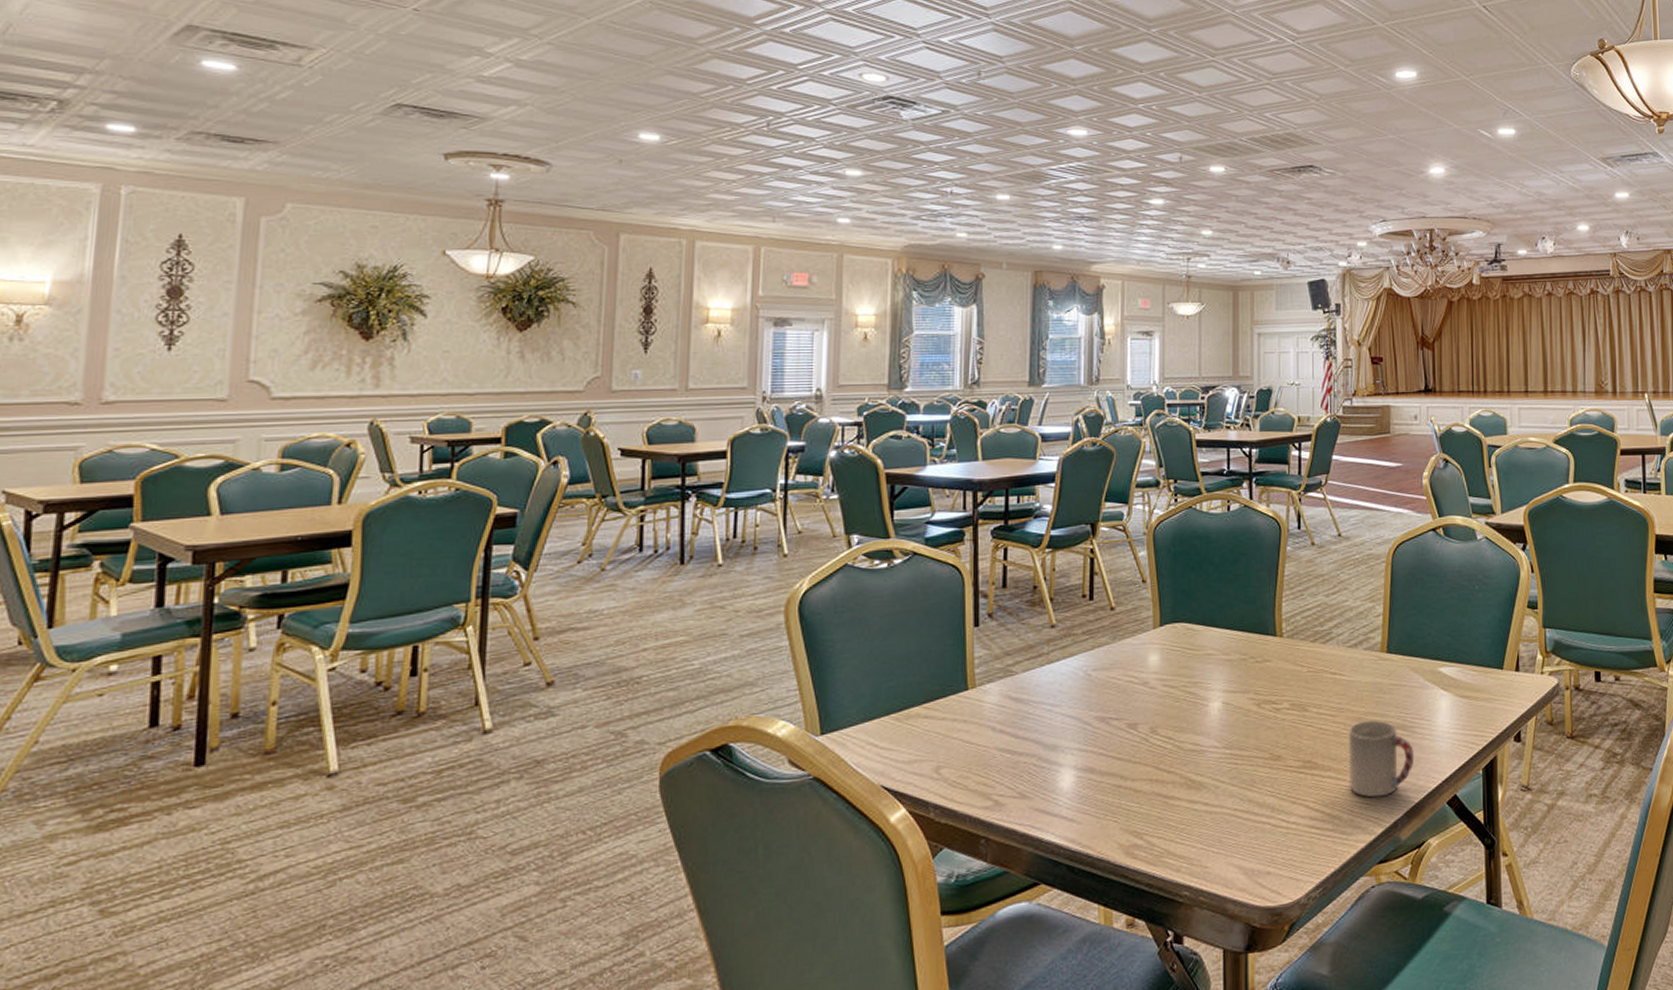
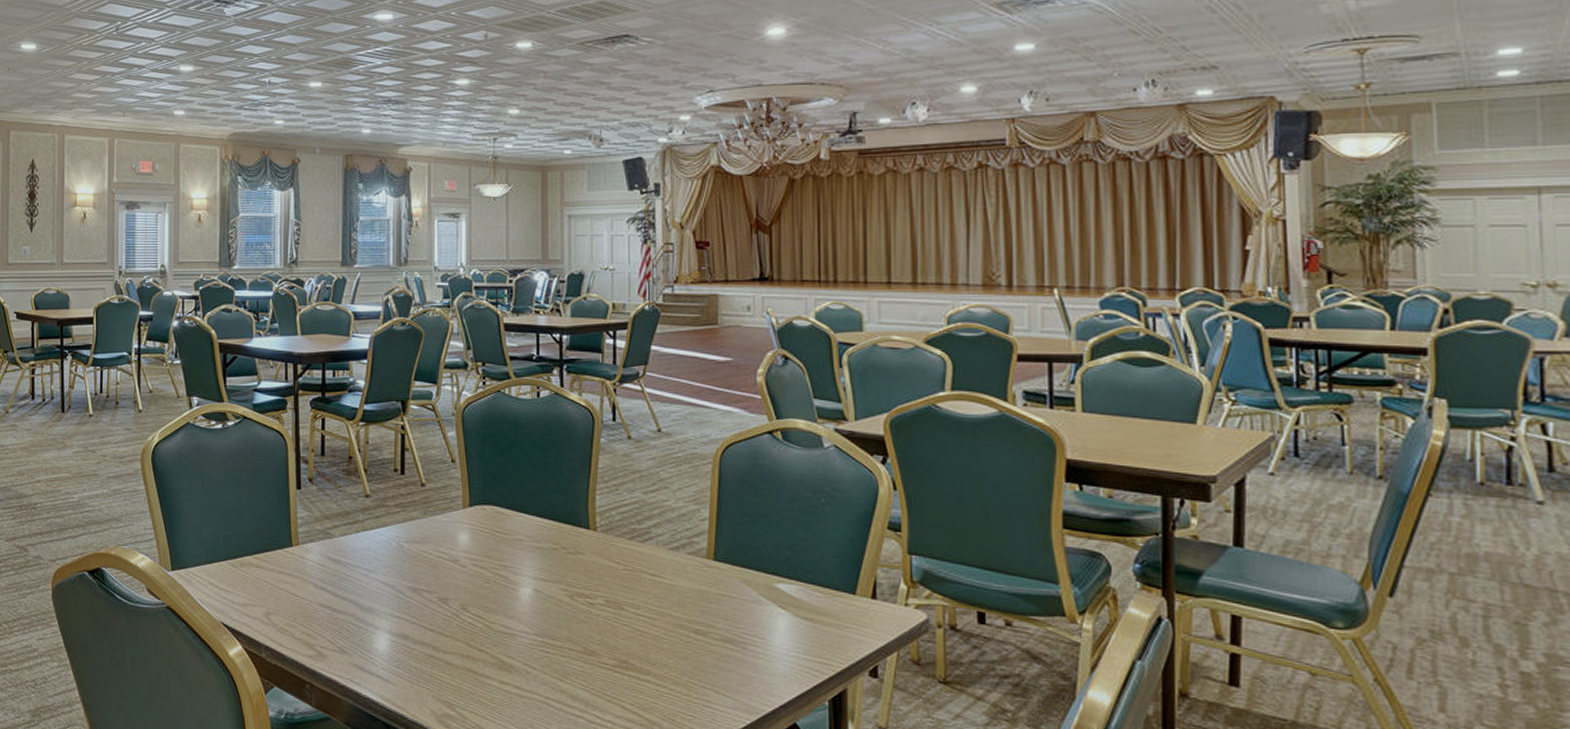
cup: present [1348,720,1415,798] -> none [669,628,746,711]

